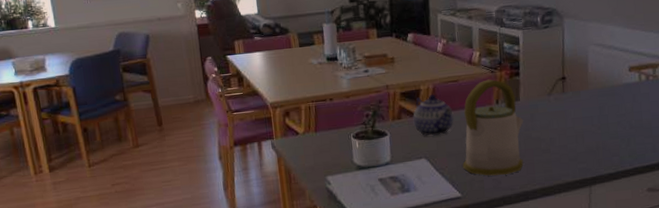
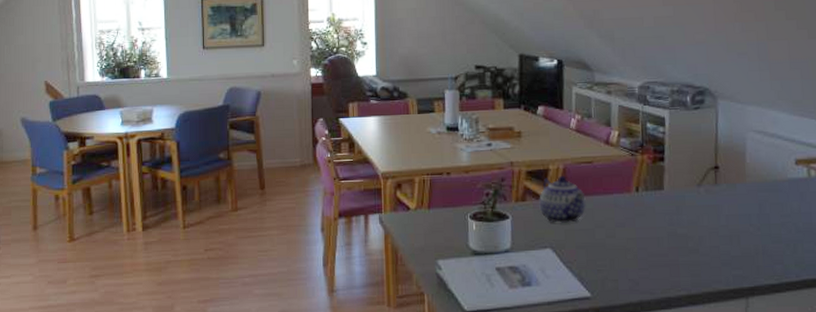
kettle: present [462,79,524,176] -> none [594,163,668,275]

